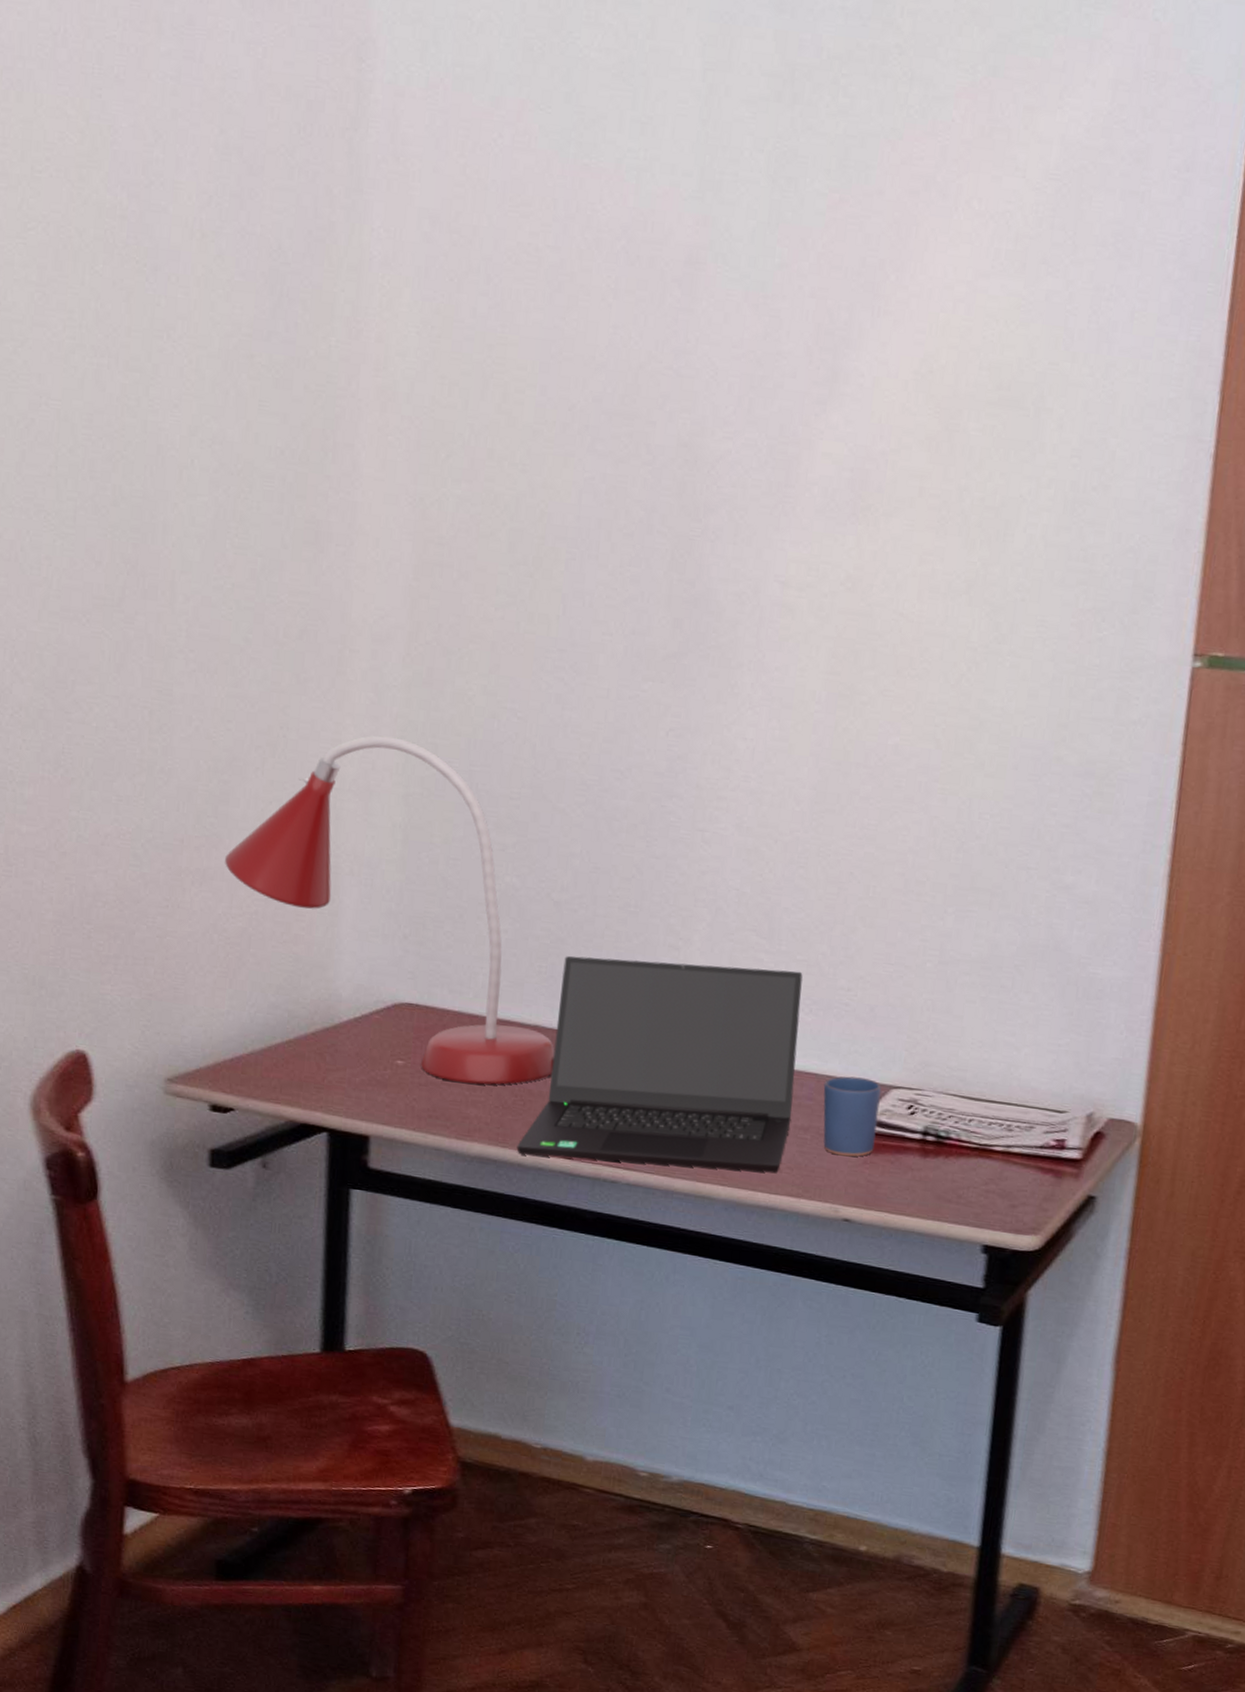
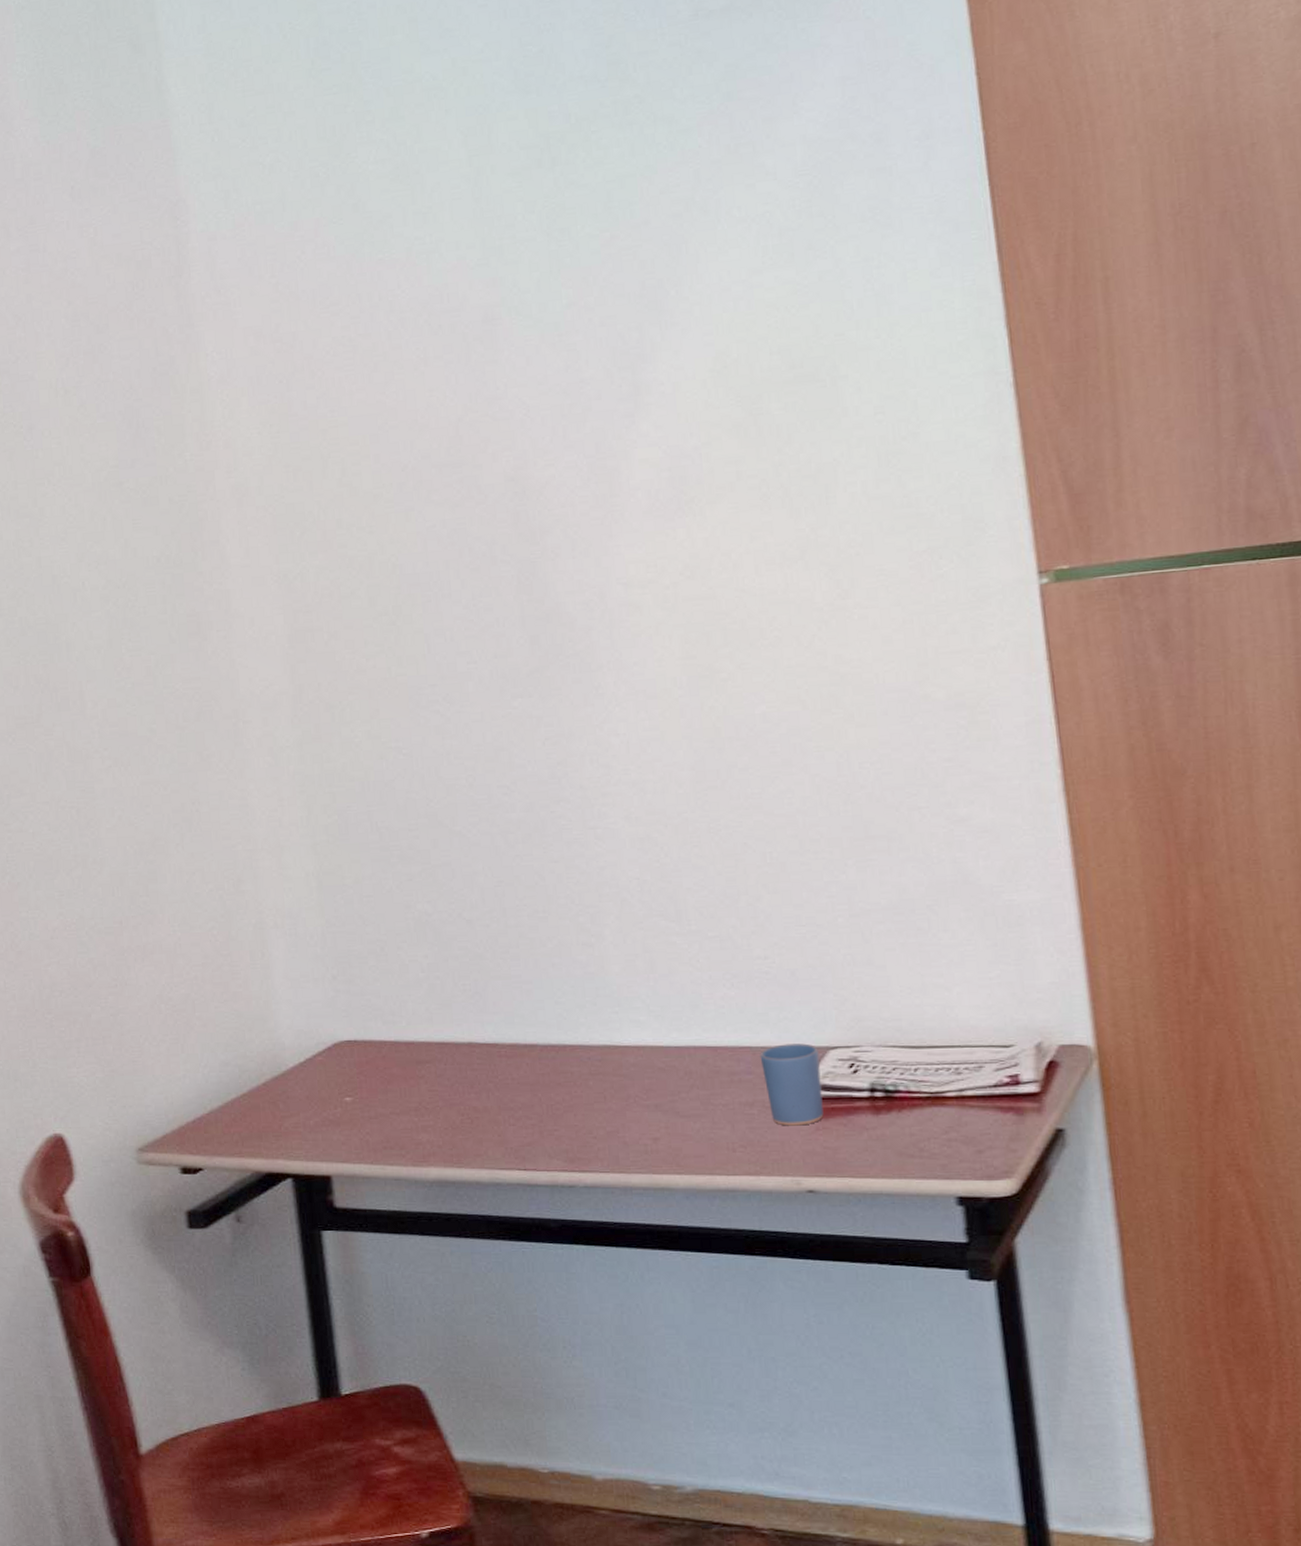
desk lamp: present [224,735,555,1085] -> none [160,793,494,1110]
laptop: present [516,956,803,1173] -> none [472,948,736,1173]

